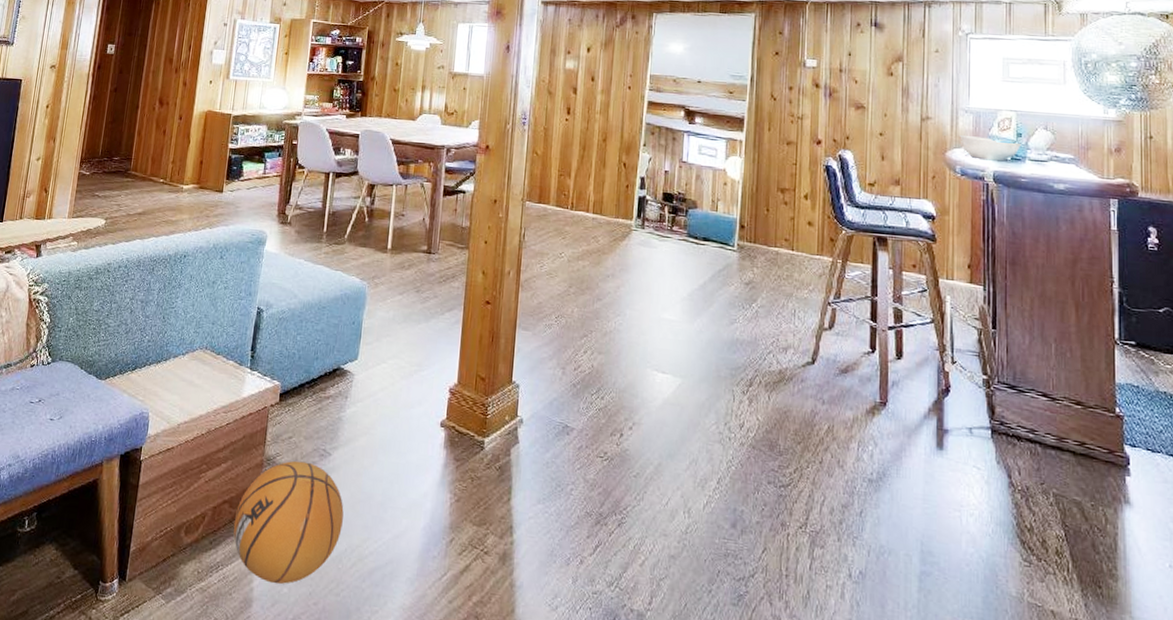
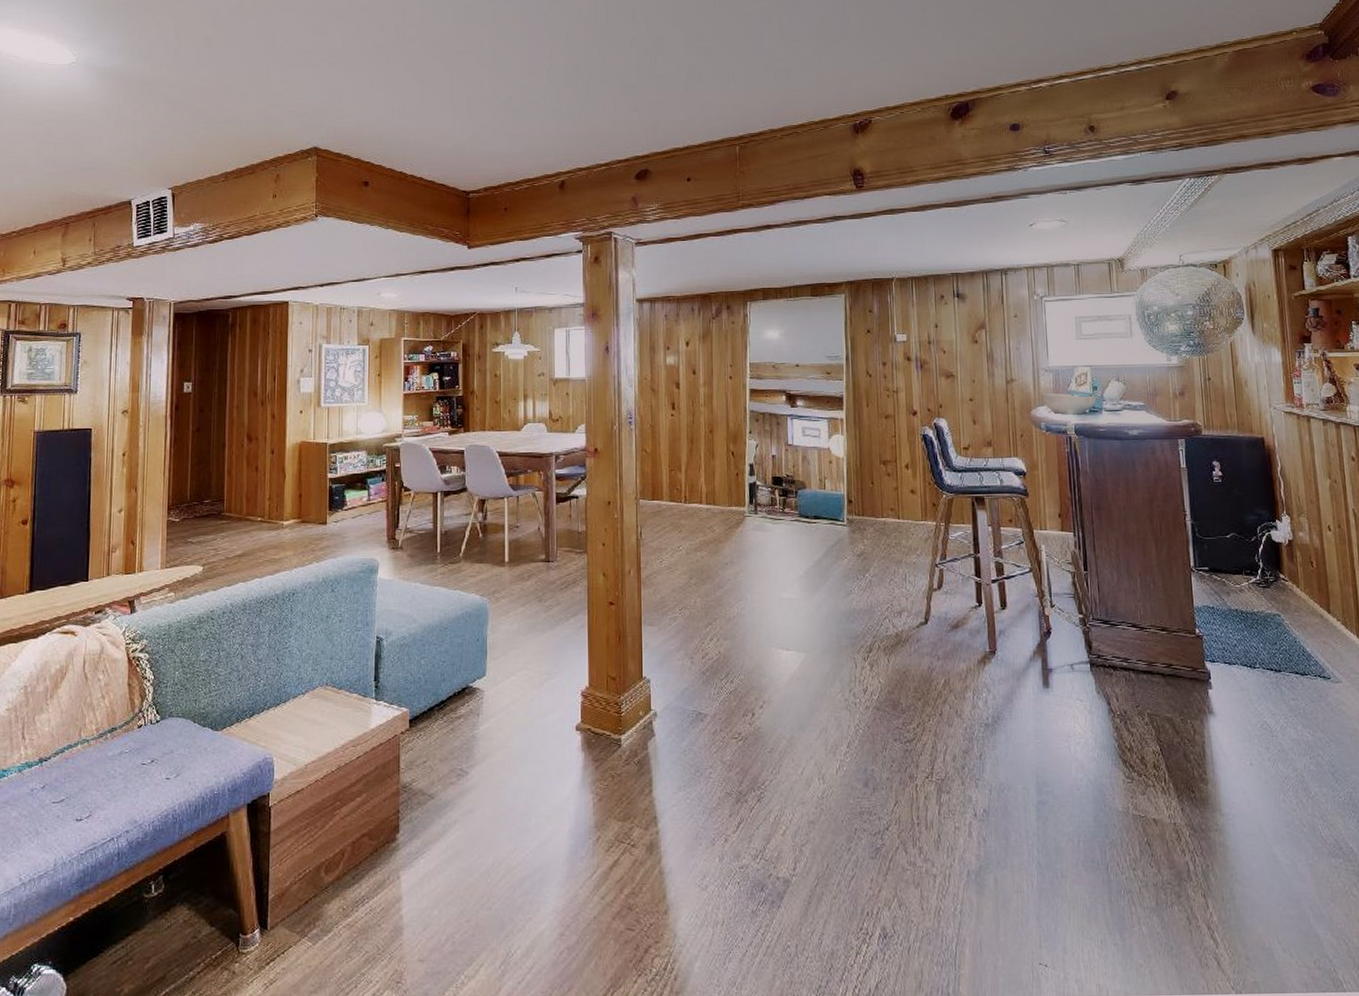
basketball: present [233,460,344,584] -> none [375,784,487,908]

